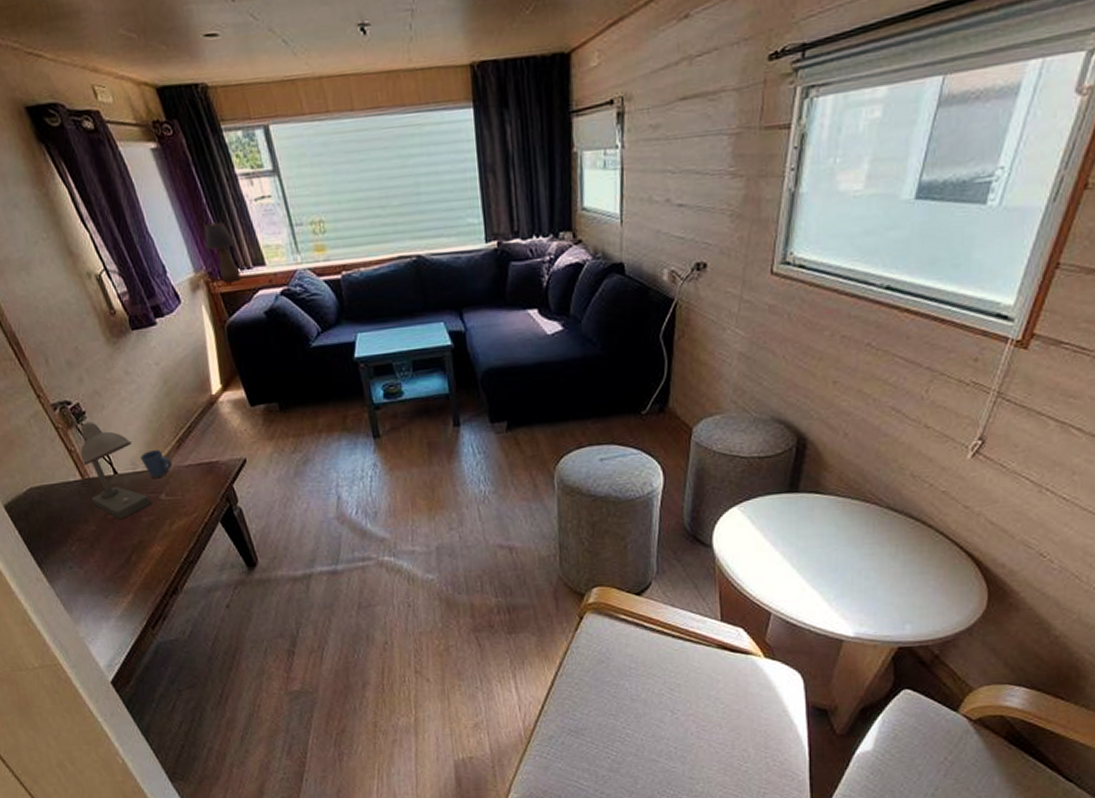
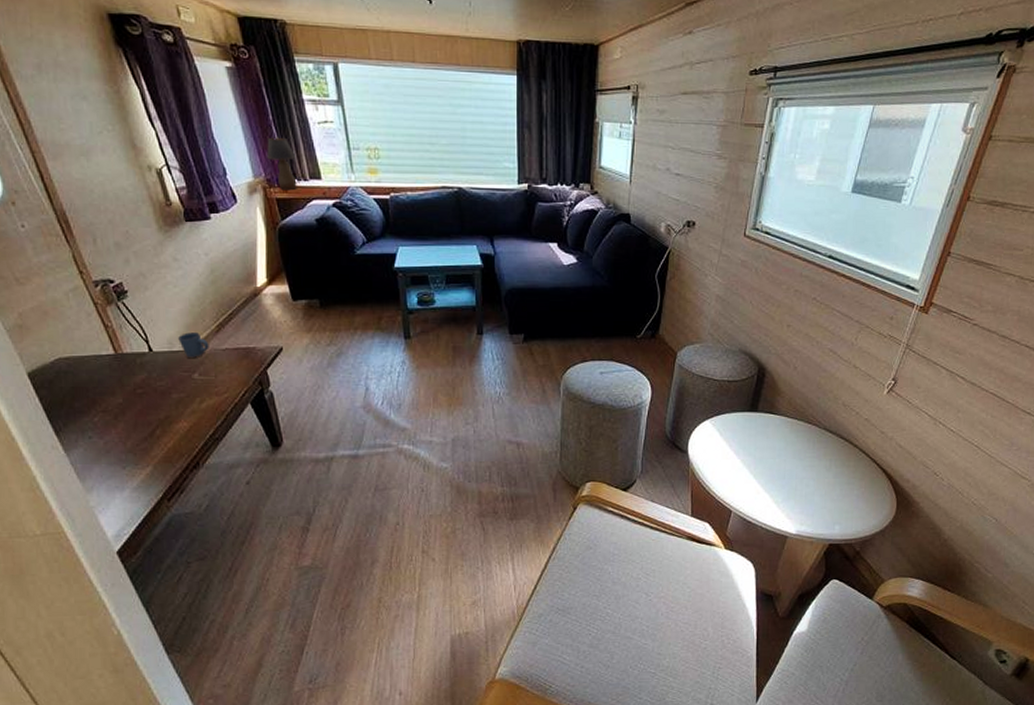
desk lamp: present [80,422,151,520] -> none [116,301,183,395]

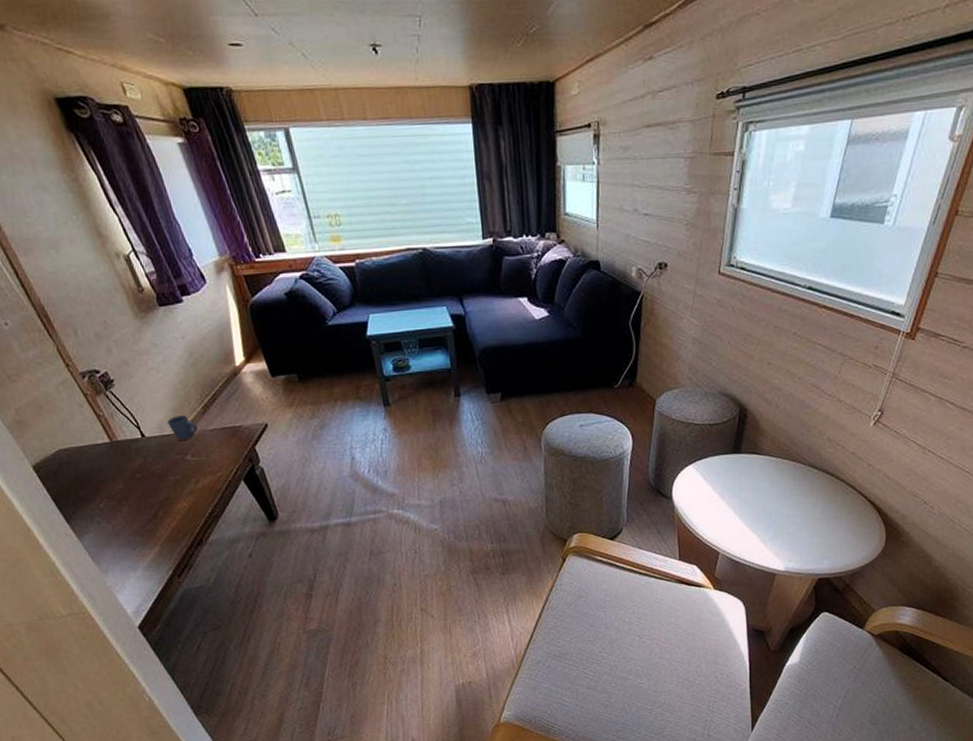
table lamp: present [267,137,297,191] -> none [228,211,263,267]

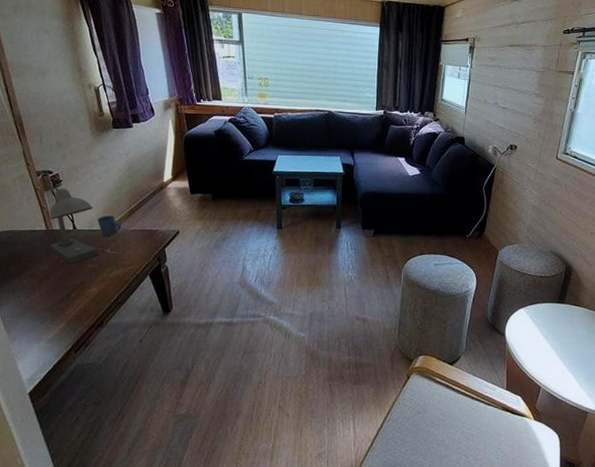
desk lamp: none [108,389,178,479] -> present [49,188,98,264]

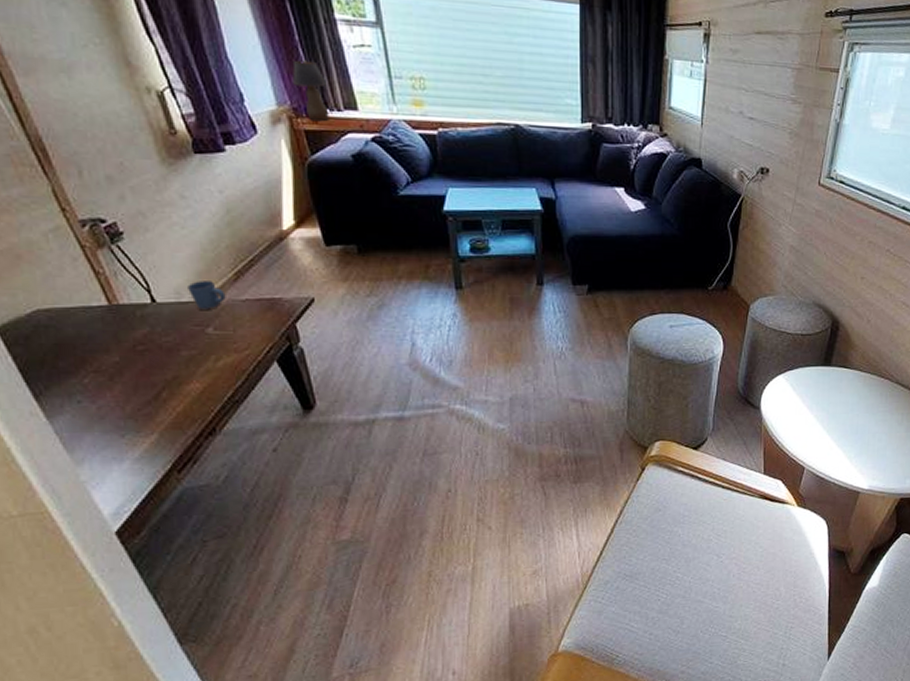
desk lamp: present [49,188,98,264] -> none [110,244,194,352]
table lamp: none [181,66,203,108] -> present [292,60,329,122]

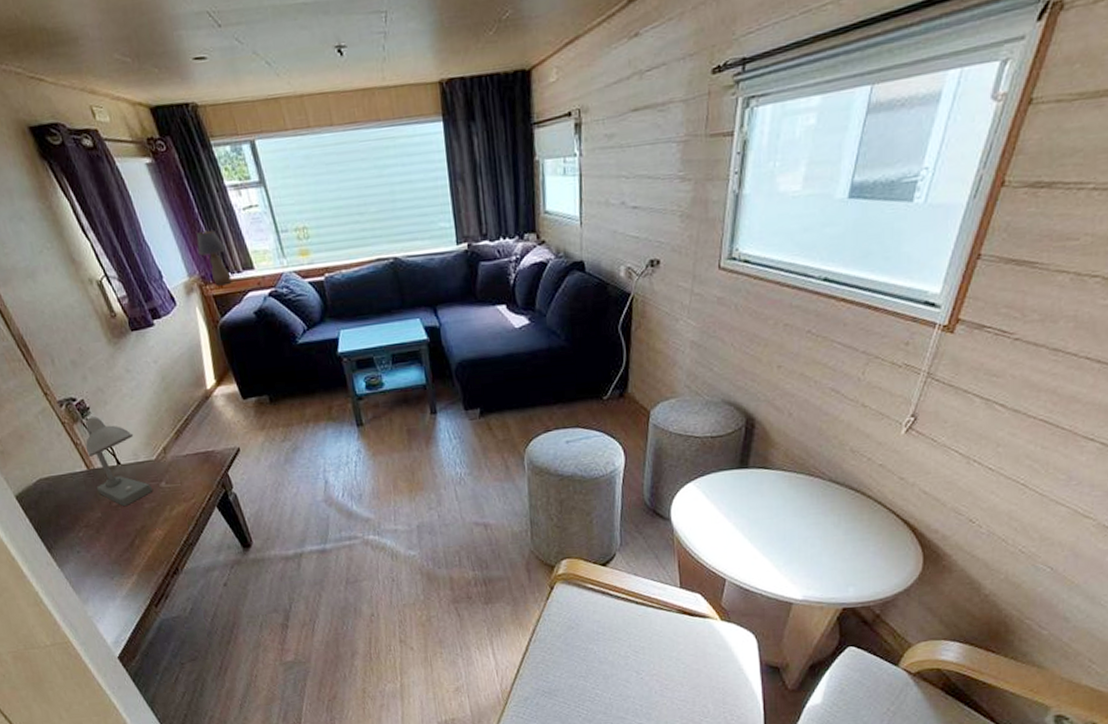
desk lamp: none [110,244,194,352] -> present [85,416,152,507]
mug: present [188,281,226,310] -> none [142,441,172,467]

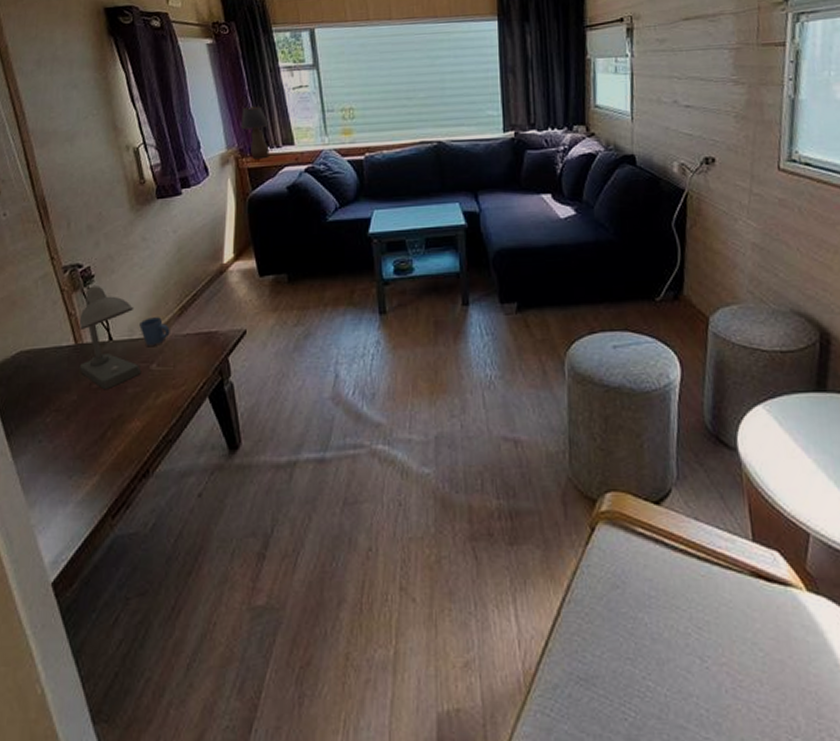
mug: none [142,441,172,467] -> present [139,317,170,346]

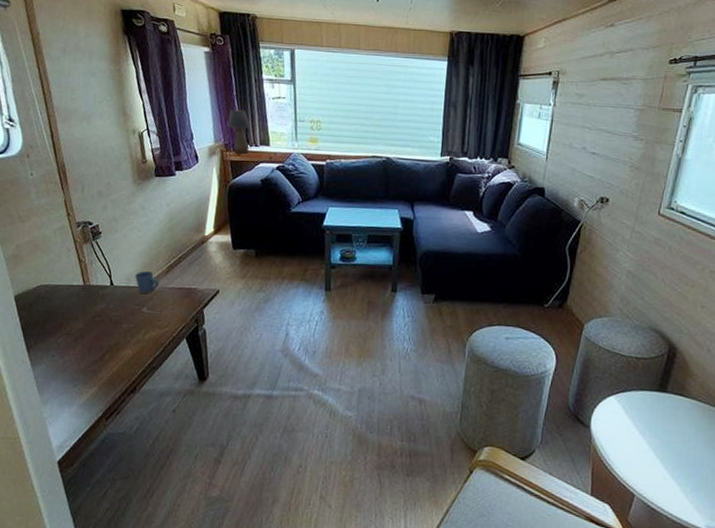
desk lamp: present [79,286,140,390] -> none [86,240,134,323]

